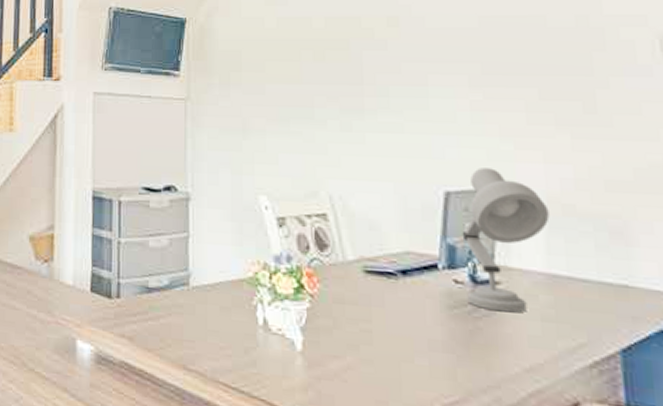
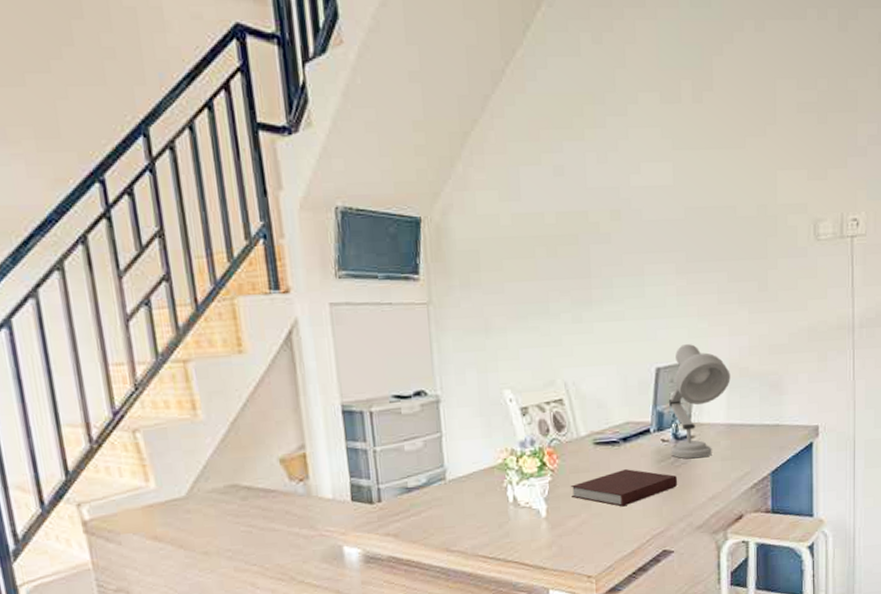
notebook: none [334,309,478,358] -> present [571,469,678,507]

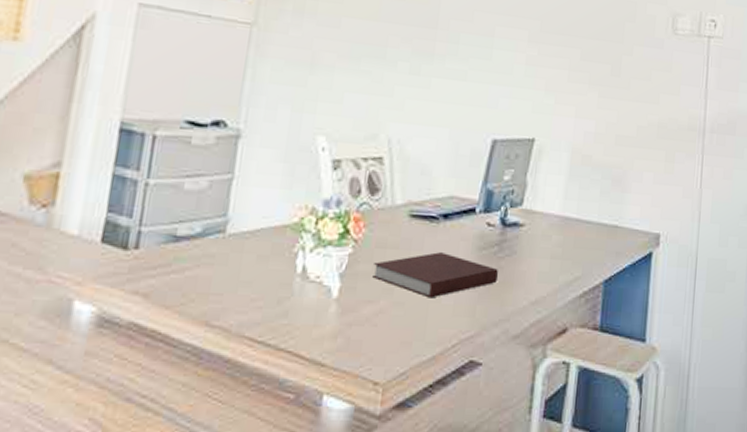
desk lamp: present [668,344,731,459] -> none [495,118,572,252]

